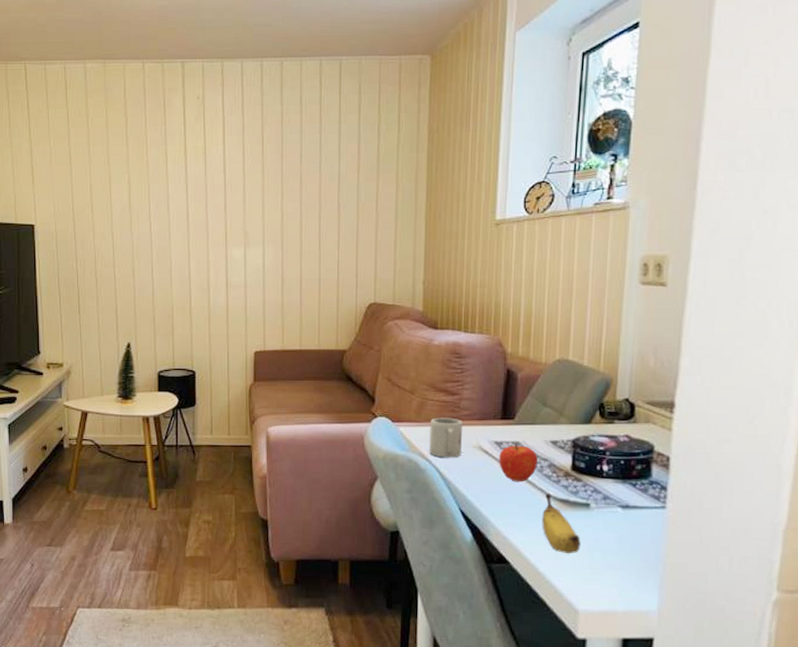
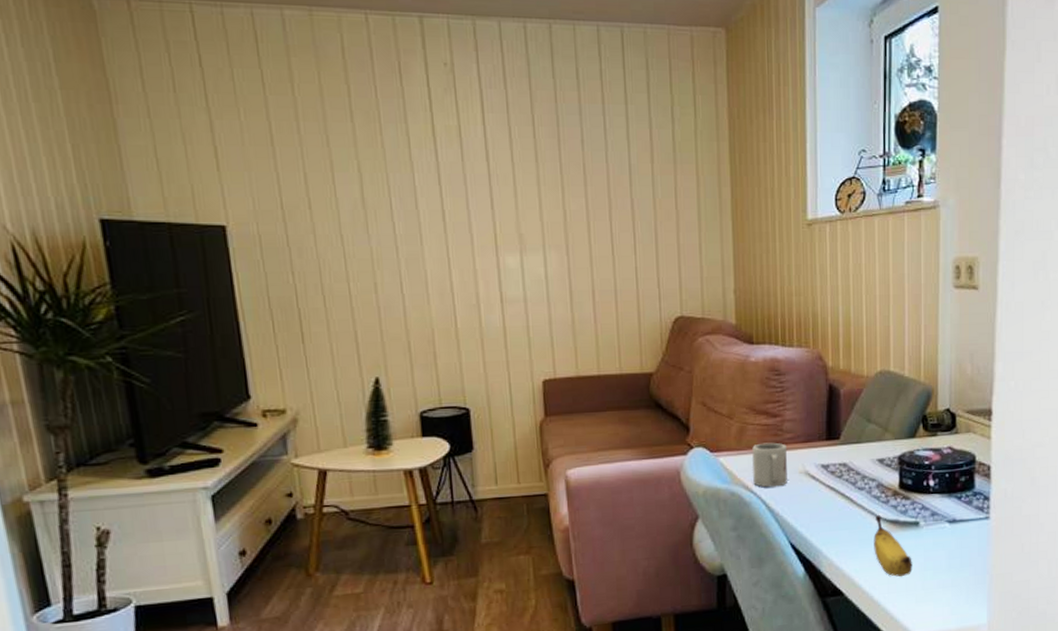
fruit: present [499,443,538,482] -> none [827,464,866,507]

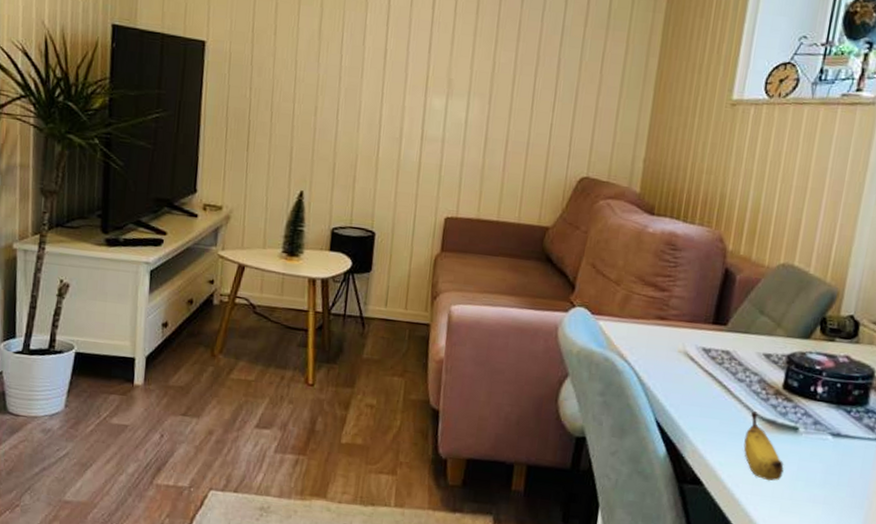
cup: present [751,442,787,488] -> none [629,314,670,362]

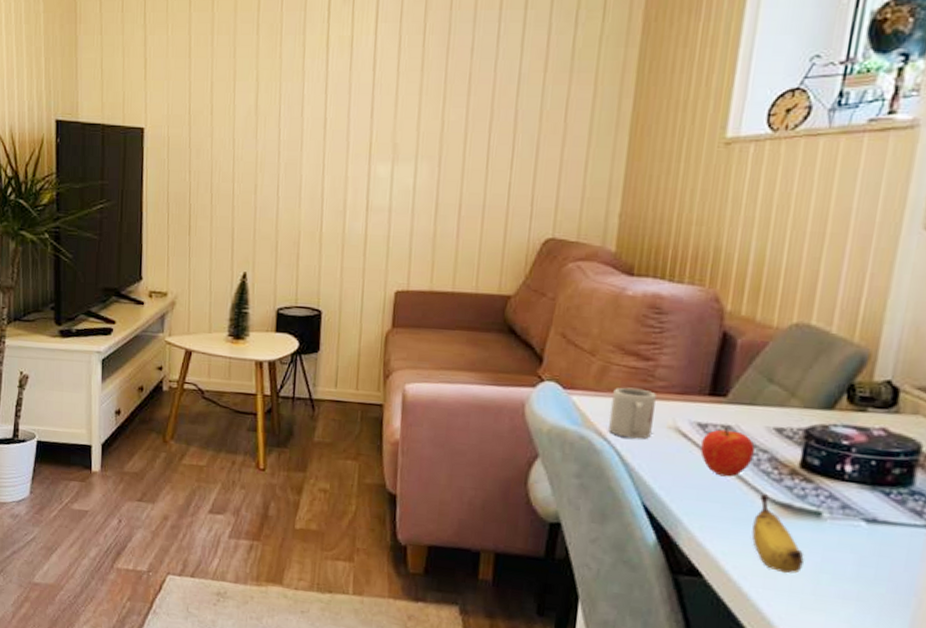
cup: none [629,314,670,362] -> present [608,387,656,439]
fruit: none [704,352,748,396] -> present [700,427,755,477]

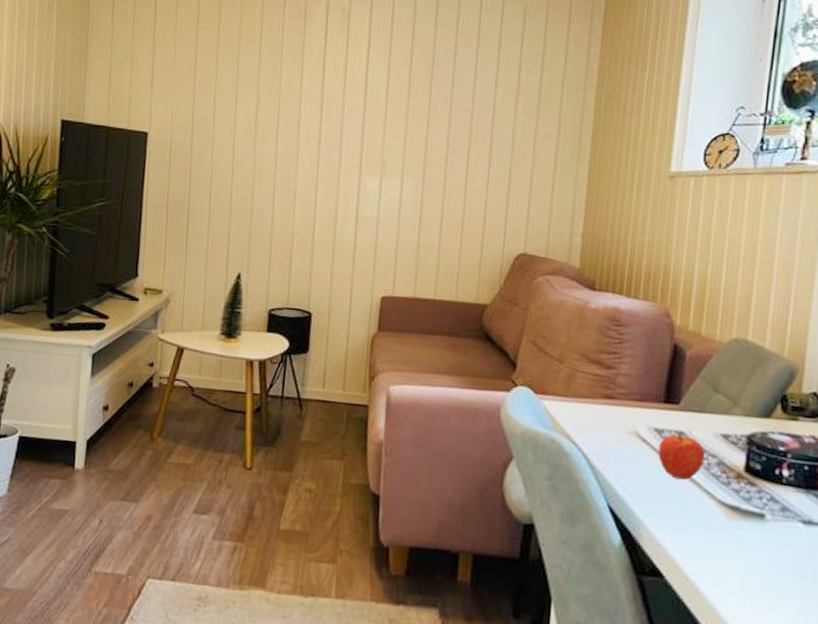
cup: present [608,387,656,439] -> none [576,393,618,443]
banana: present [751,494,804,574] -> none [705,496,752,574]

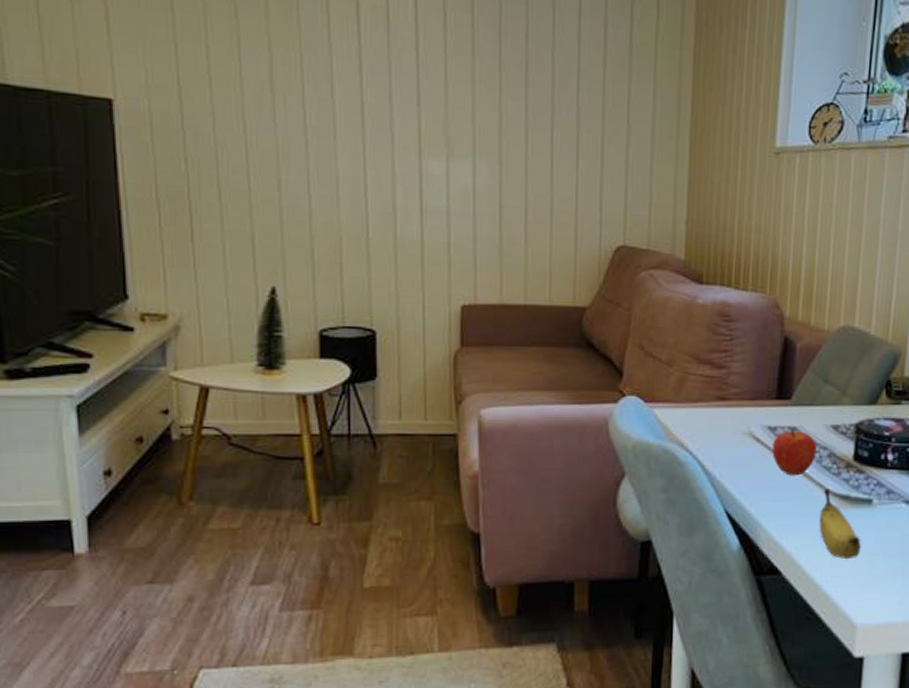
banana: none [705,496,752,574] -> present [819,488,861,560]

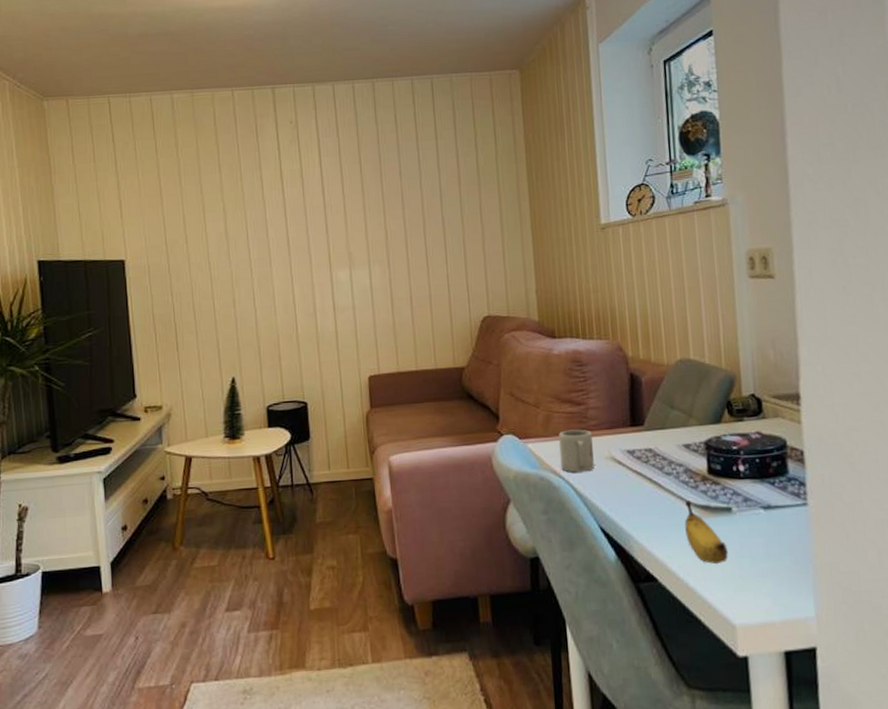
cup: none [689,396,731,447] -> present [558,429,594,473]
fruit: present [772,428,817,476] -> none [633,450,673,492]

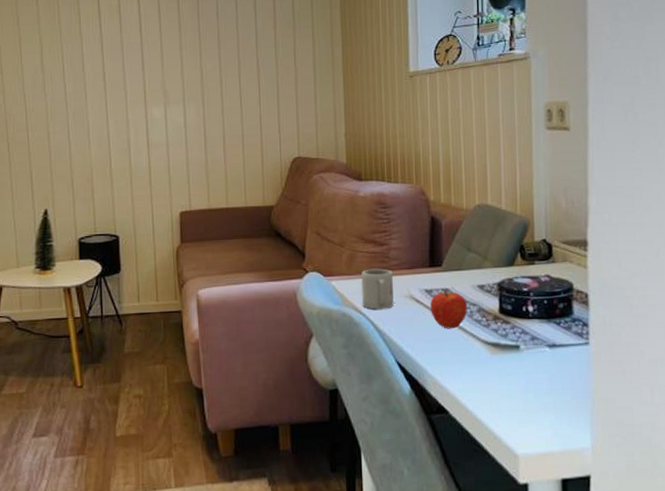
fruit: none [633,450,673,492] -> present [430,290,467,329]
banana: present [685,500,728,564] -> none [476,338,514,398]

